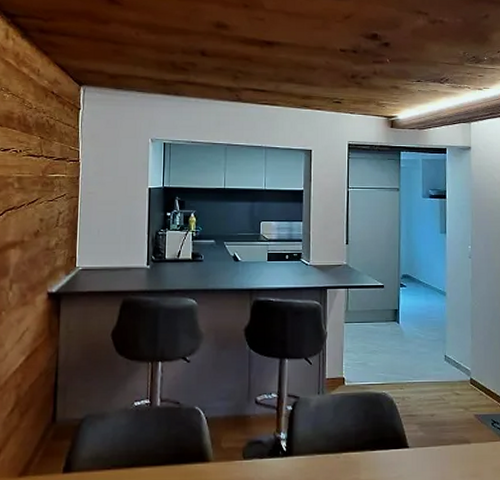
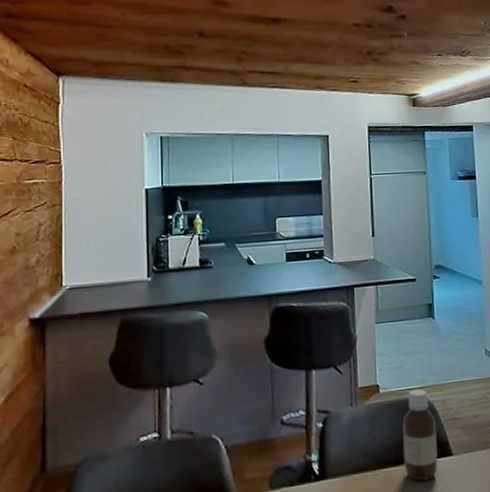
bottle: none [363,385,395,468] -> present [402,389,438,481]

